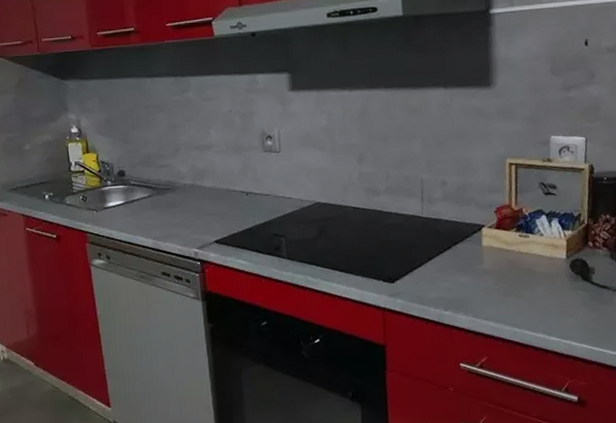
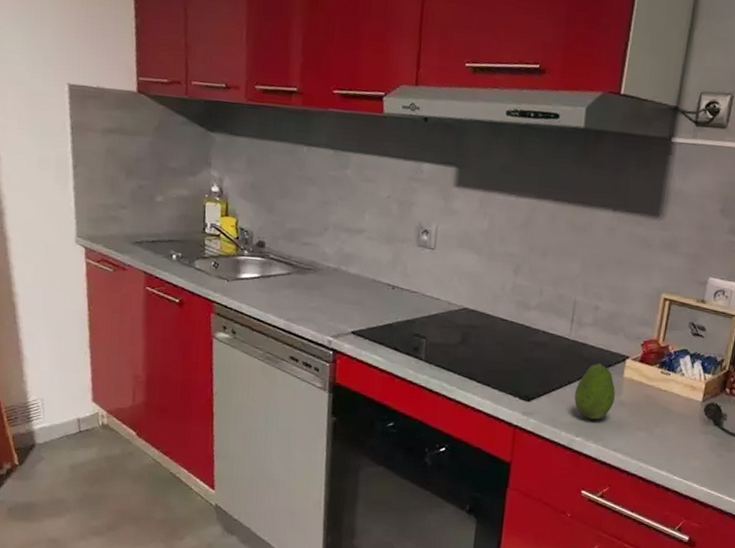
fruit: none [437,236,477,292] -> present [574,363,615,419]

